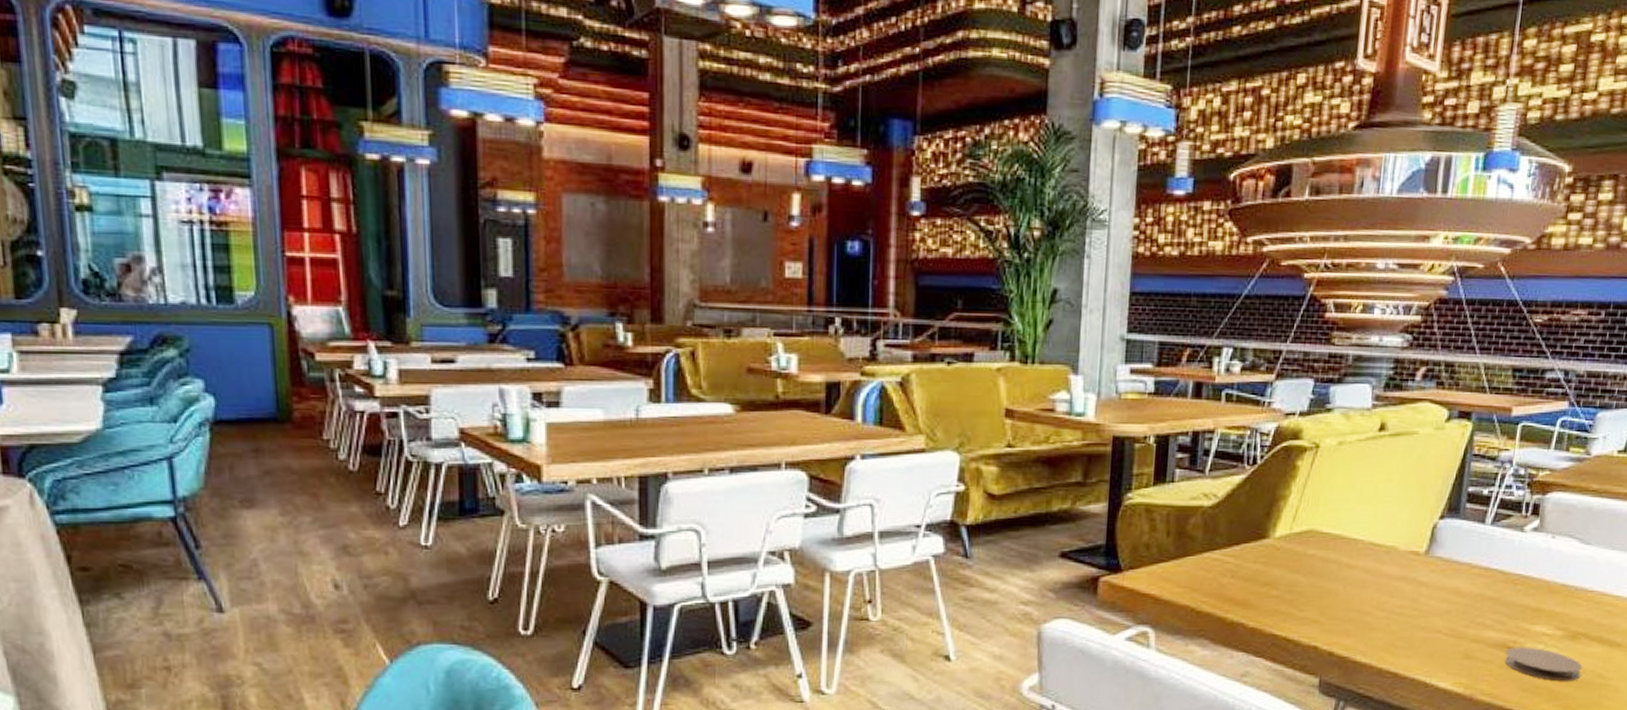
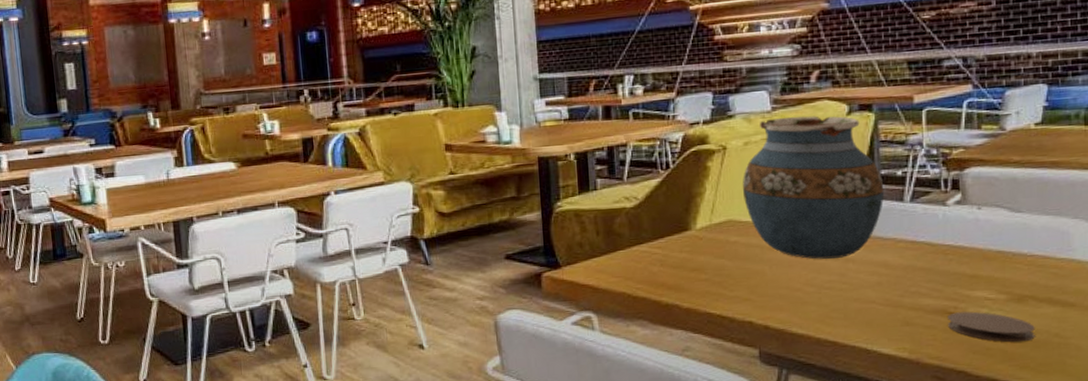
vase: none [1328,418,1469,581] -> present [742,116,884,259]

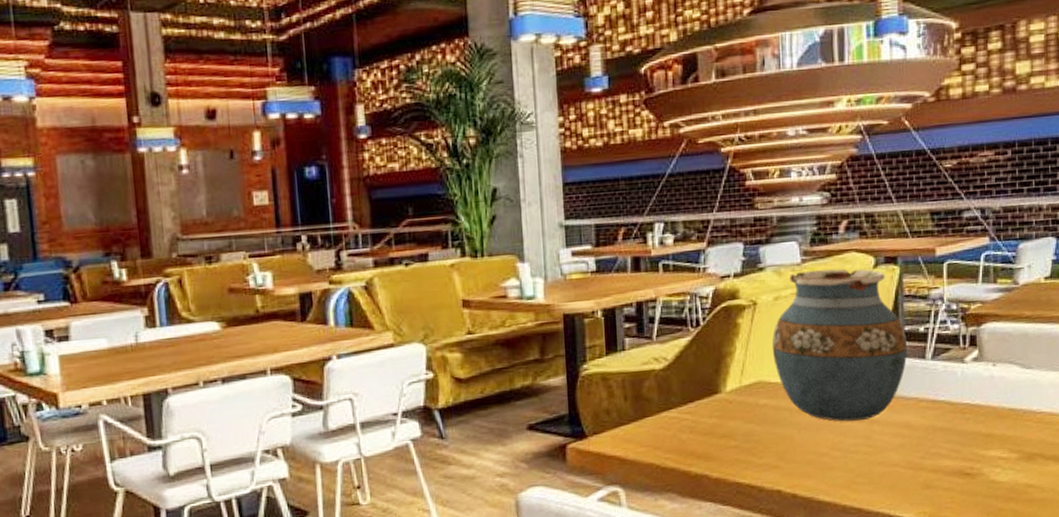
coaster: present [948,311,1035,342] -> none [965,471,1042,502]

